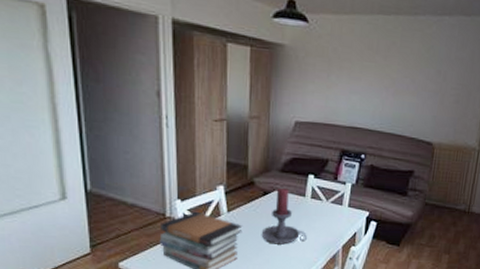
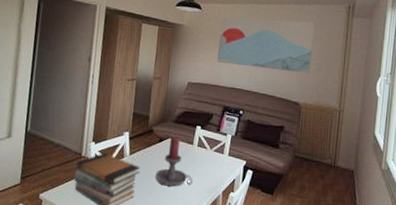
wall art: none [331,35,456,107] -> present [216,18,314,74]

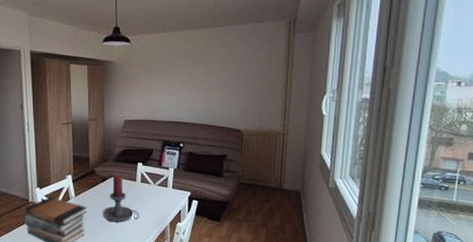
wall art: present [216,18,314,74] -> none [151,42,252,99]

